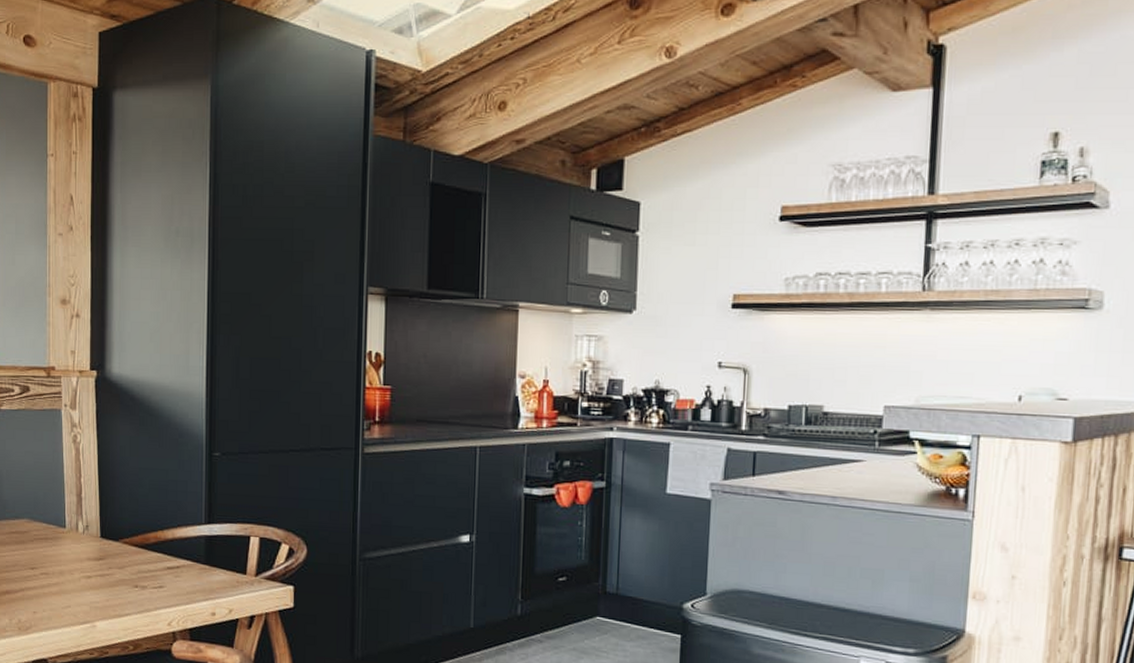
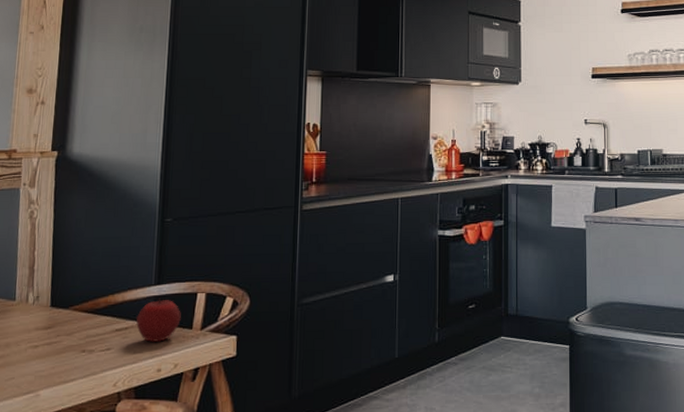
apple: none [187,538,234,585] -> present [135,298,181,343]

